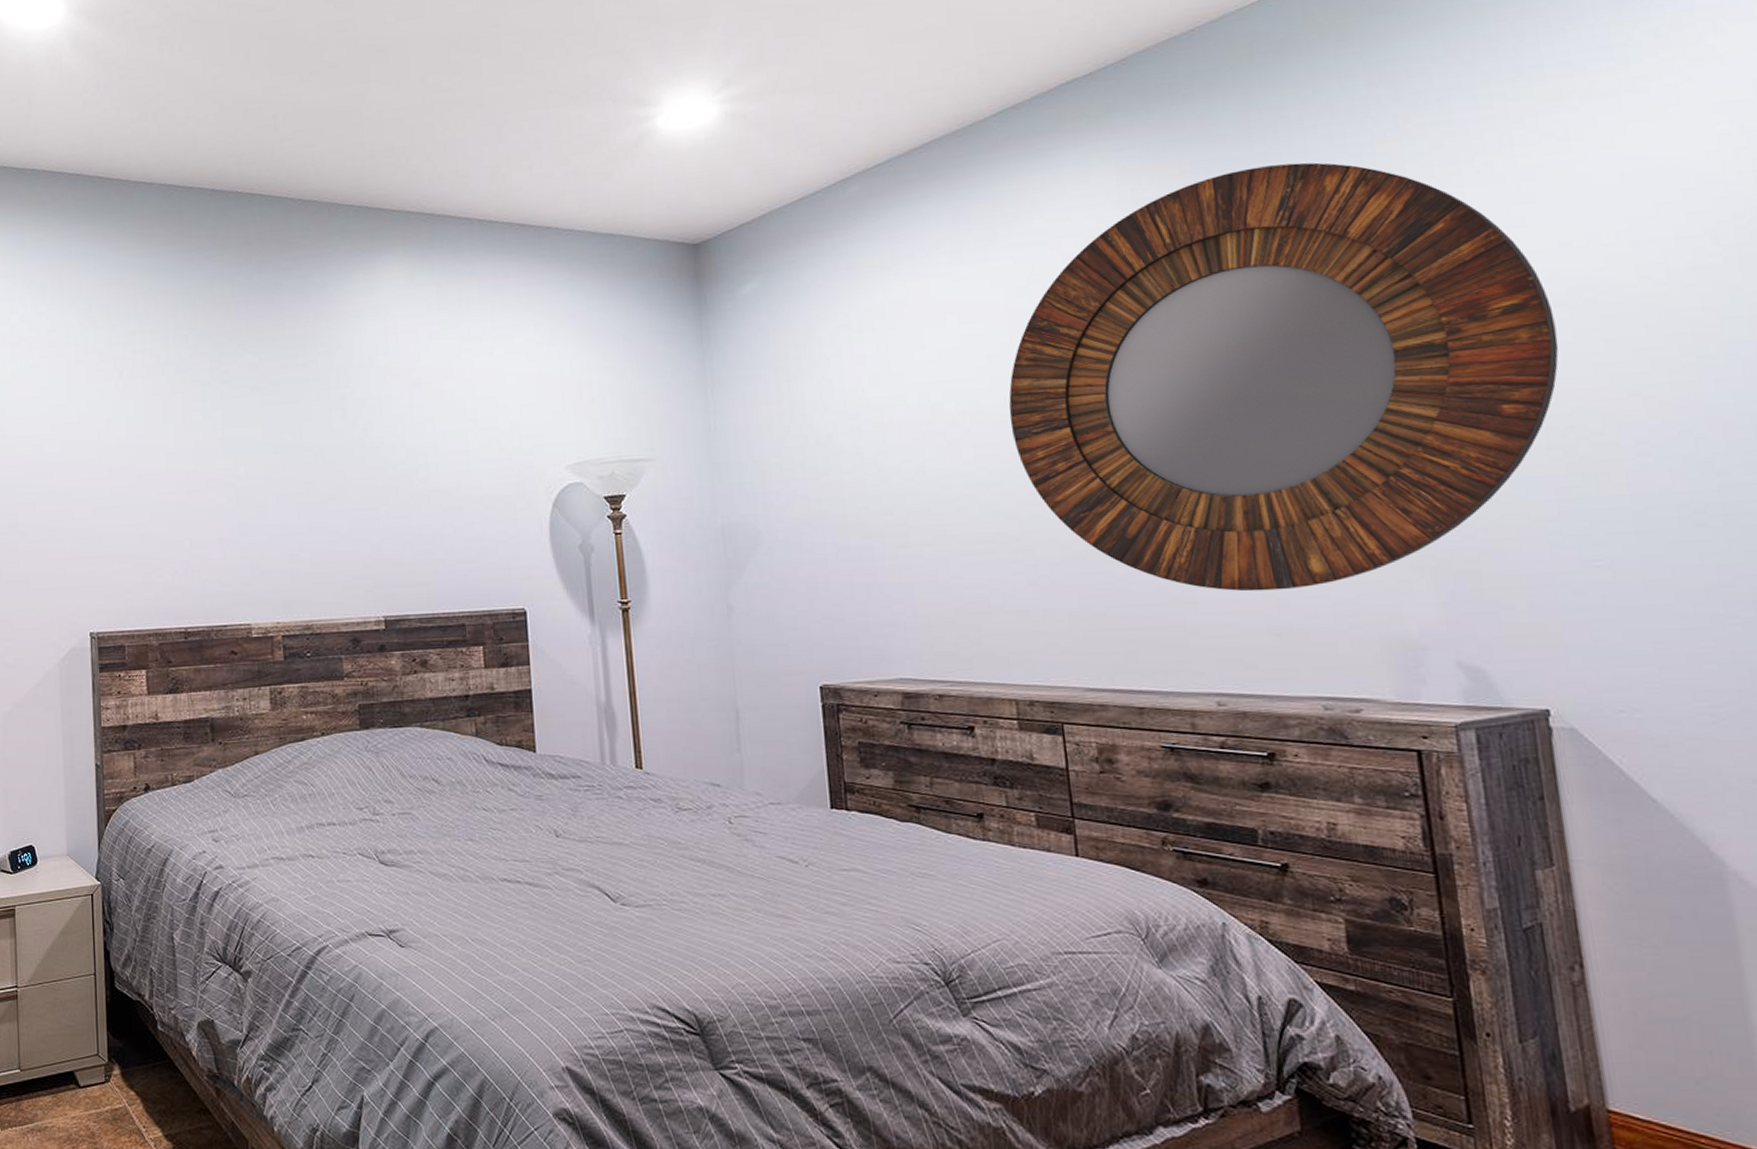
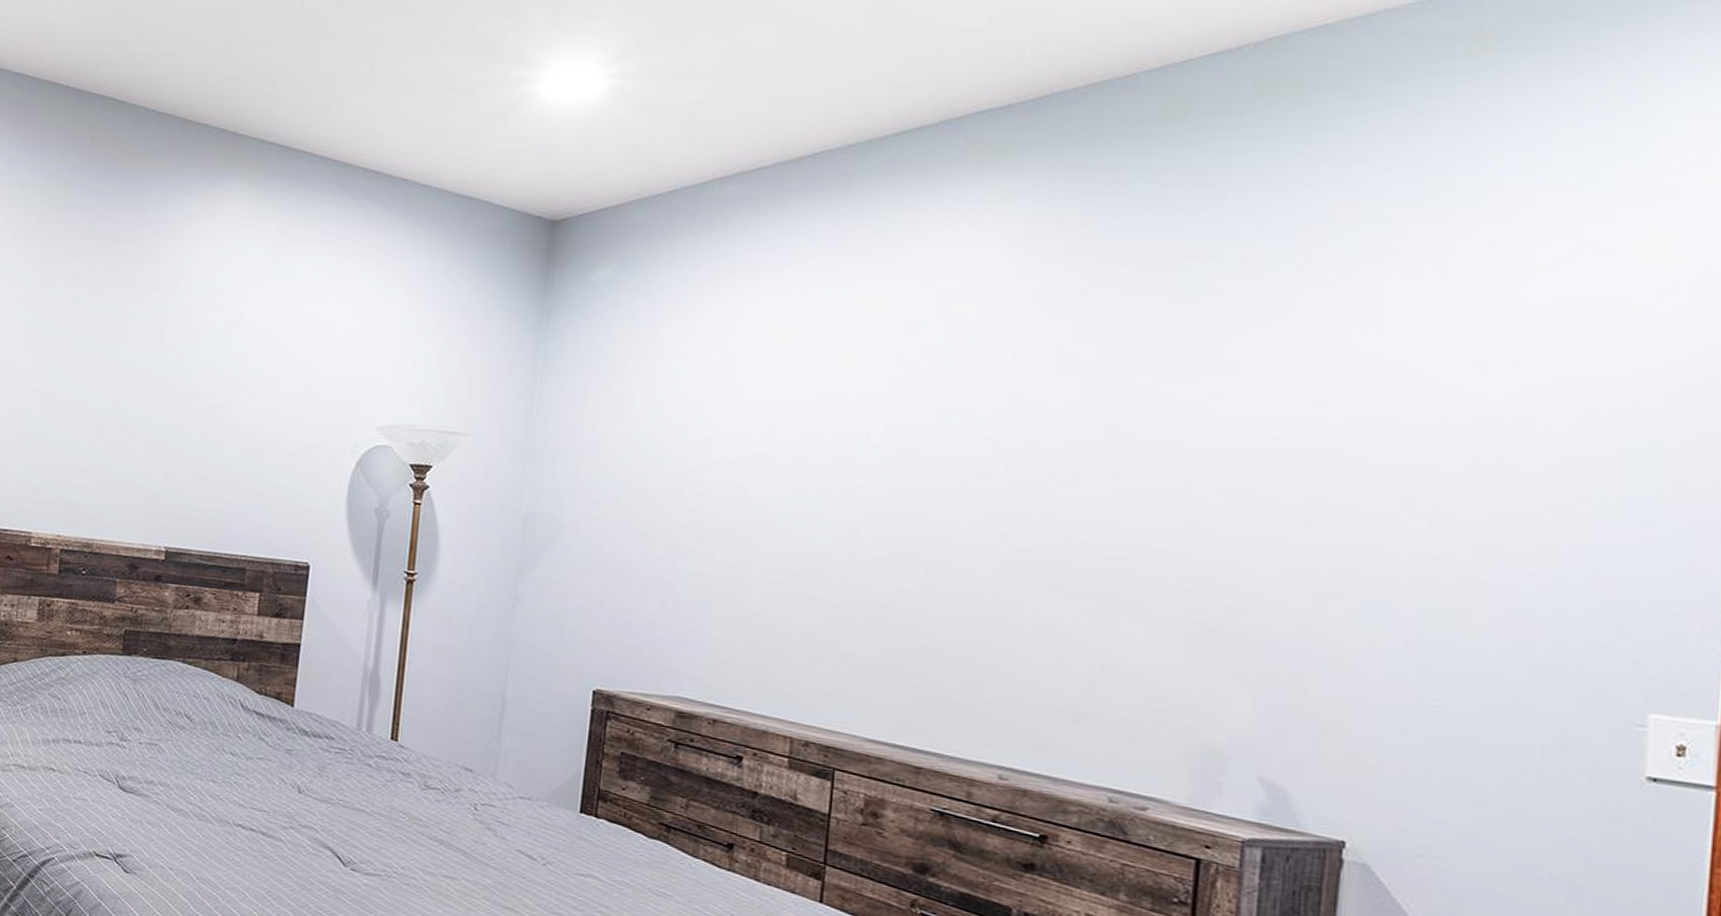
home mirror: present [1009,162,1559,592] -> none [844,232,1450,676]

